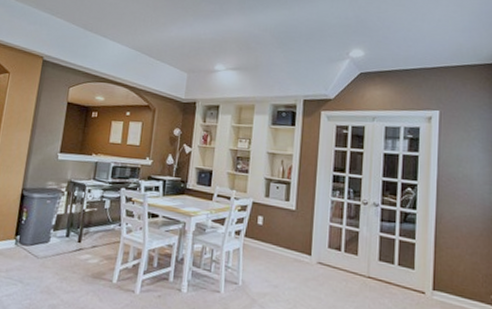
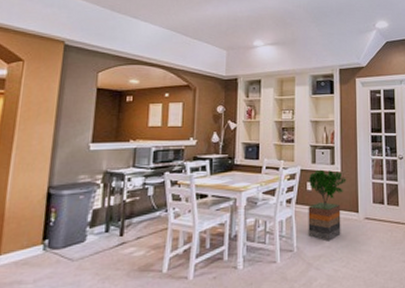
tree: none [255,204,301,281] -> present [308,169,347,242]

